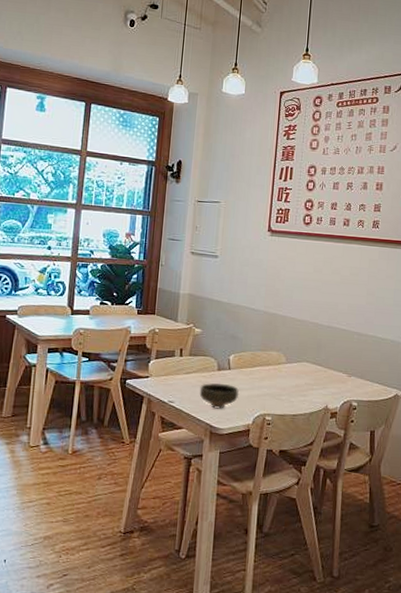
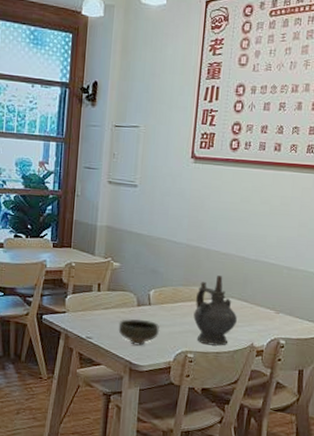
ceremonial vessel: none [271,341,312,409] -> present [193,276,237,346]

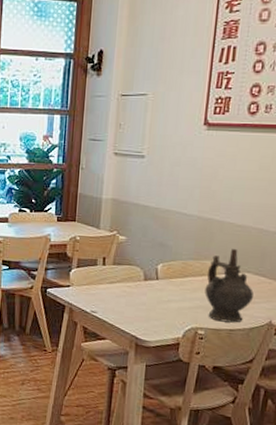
bowl: present [118,319,160,346] -> none [124,293,168,321]

